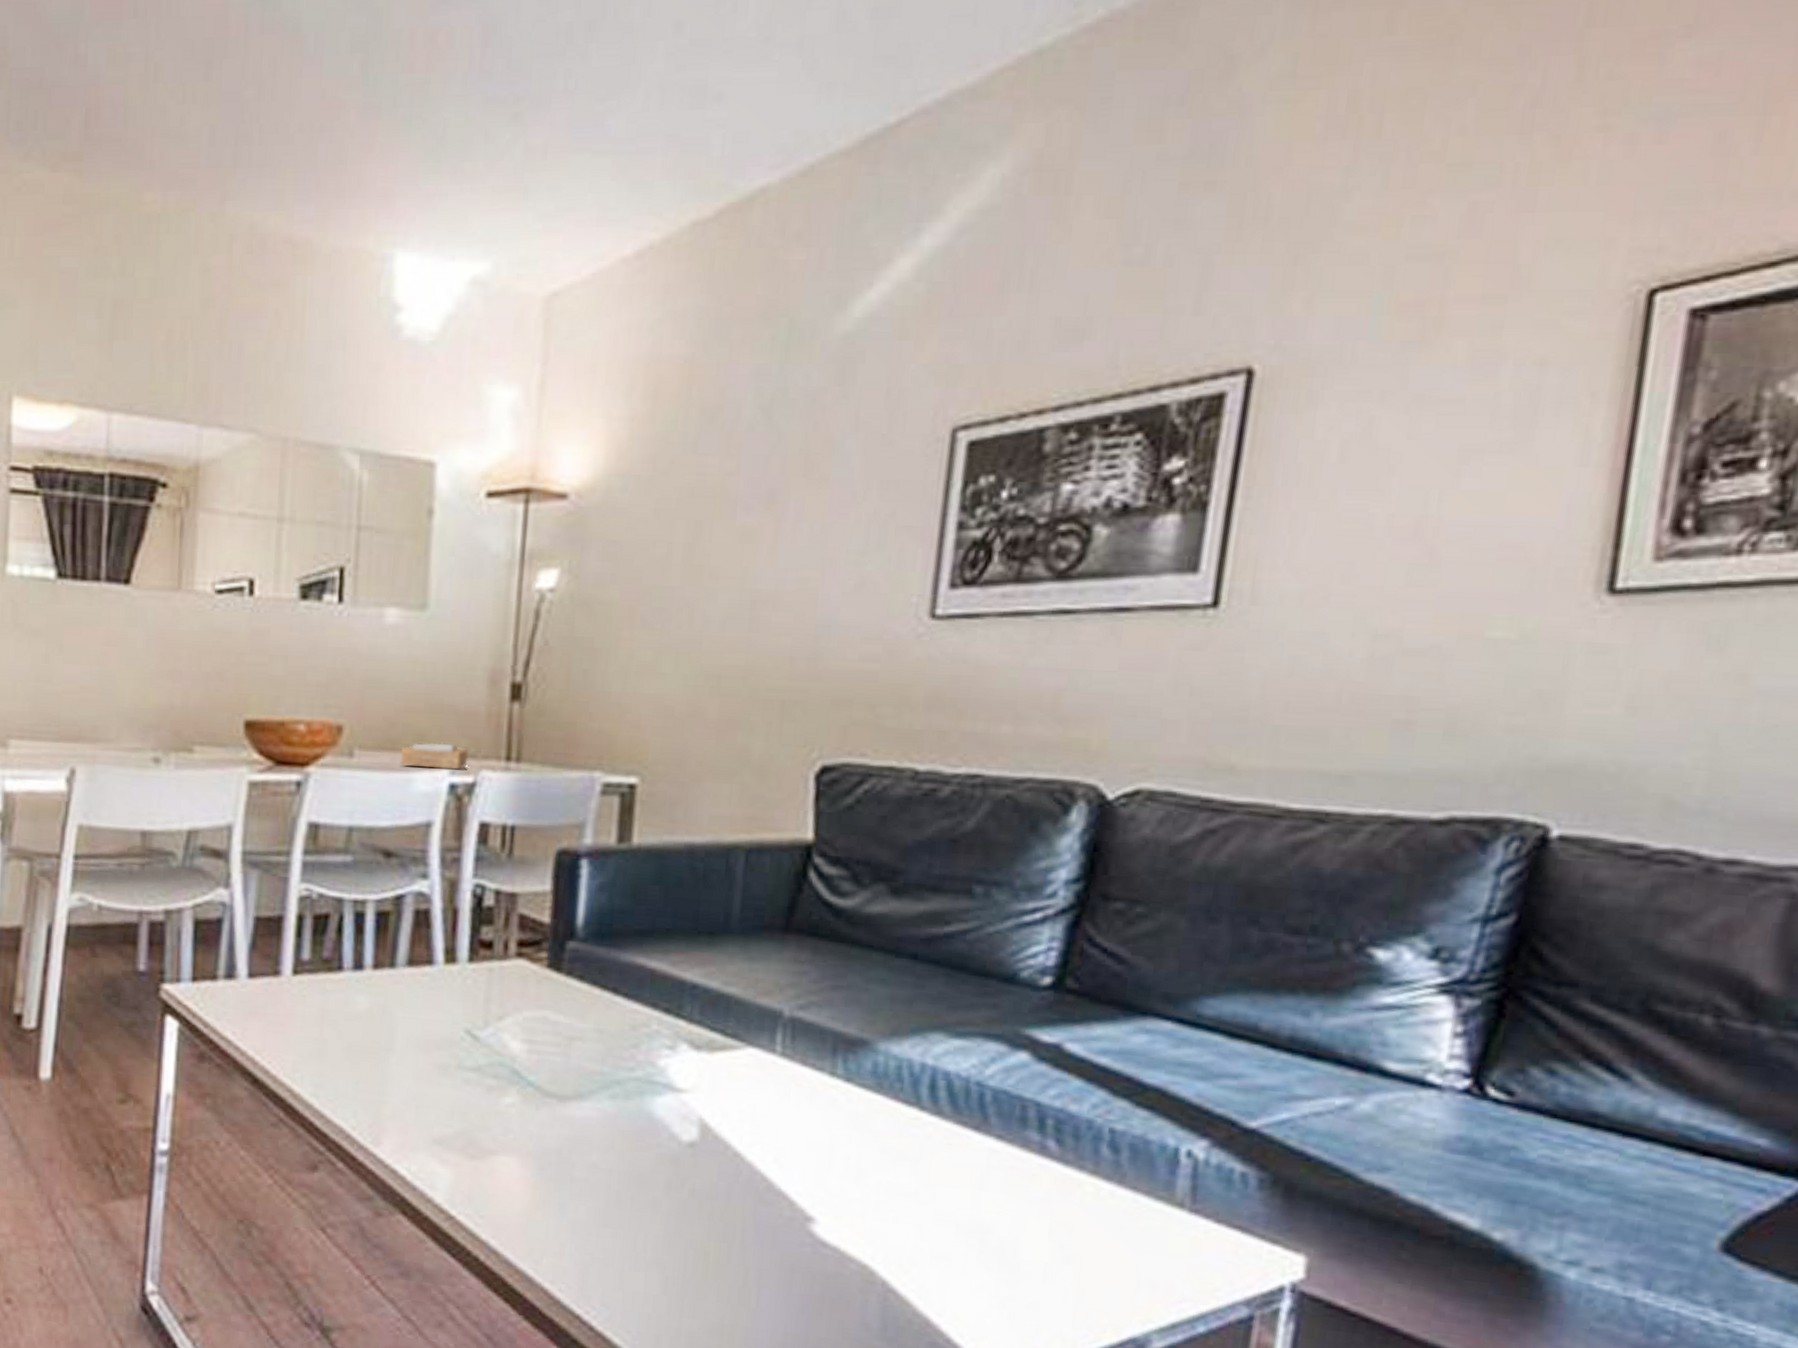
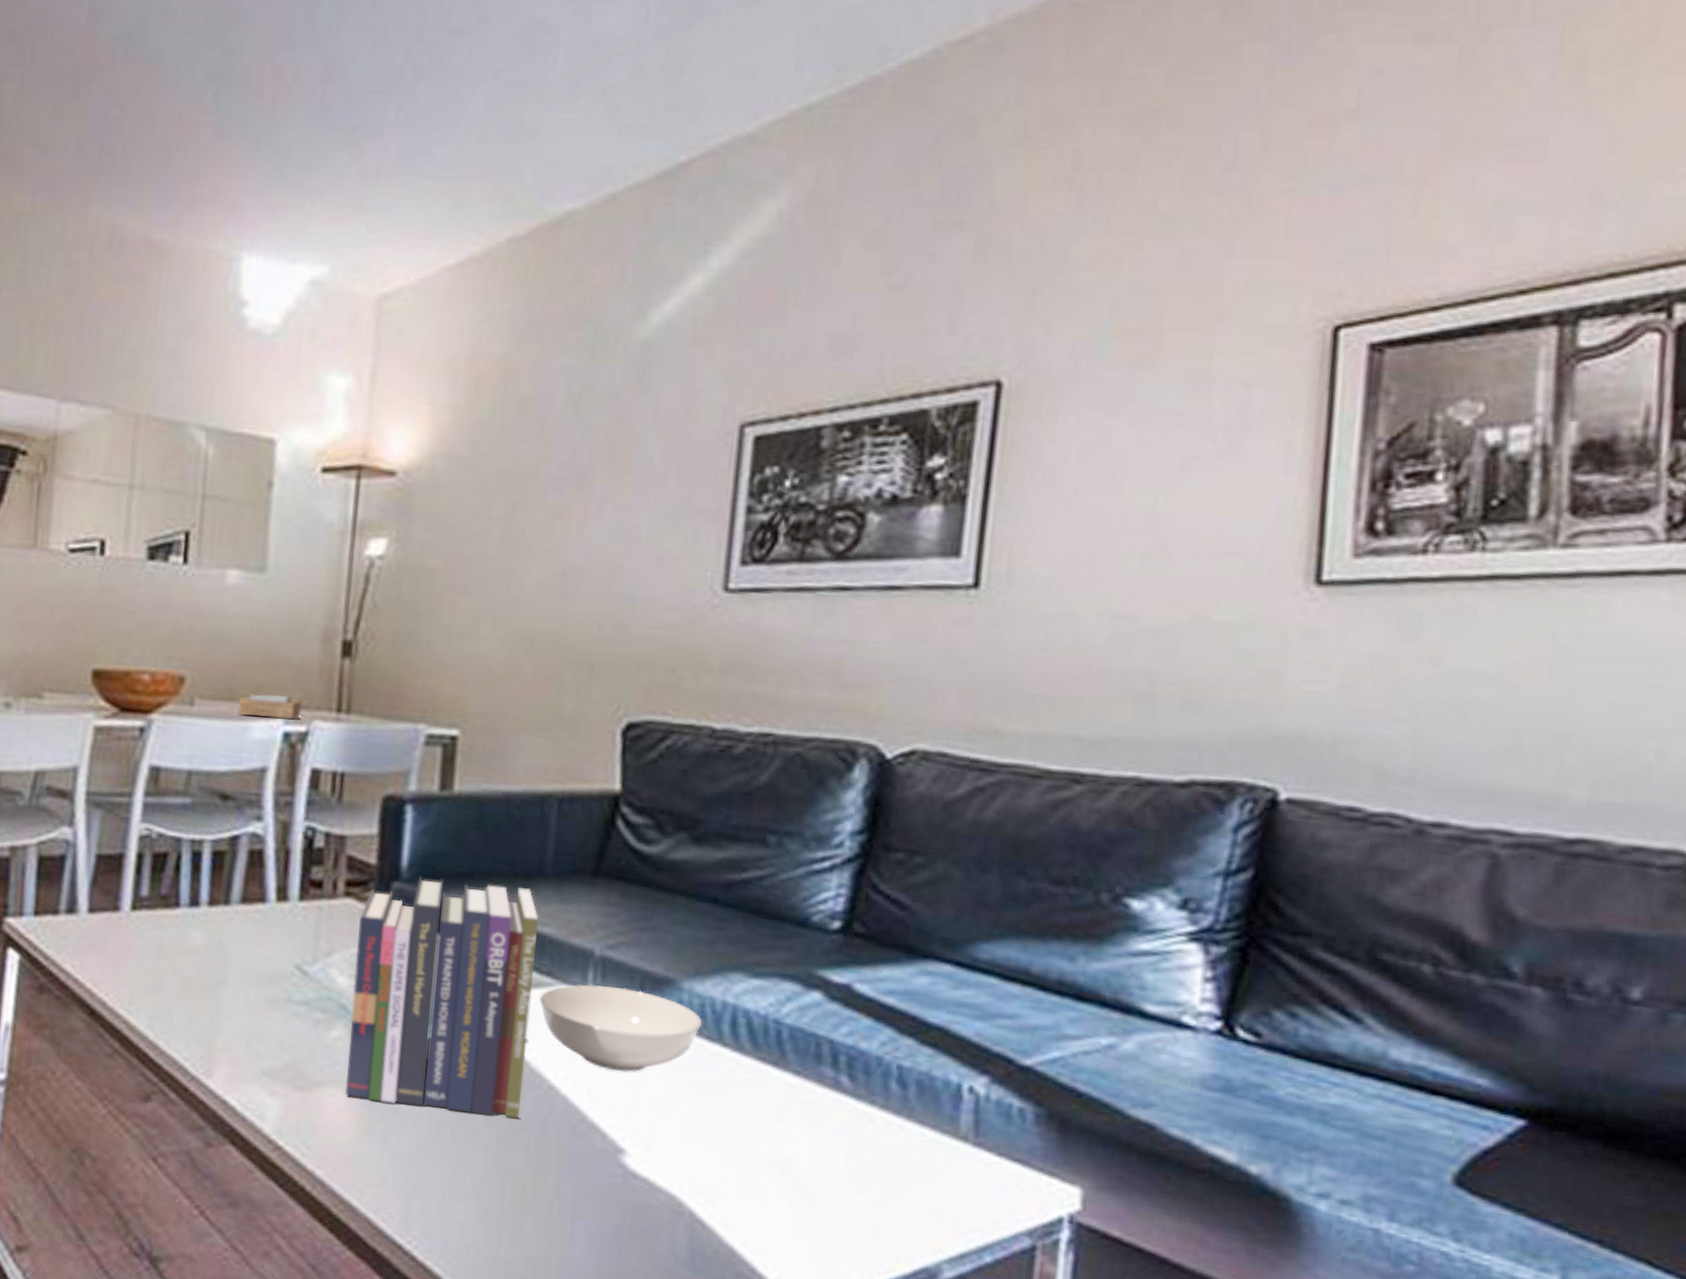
books: none [518,935,724,1186] -> present [344,877,539,1118]
bowl: none [724,1046,899,1138] -> present [539,984,703,1073]

